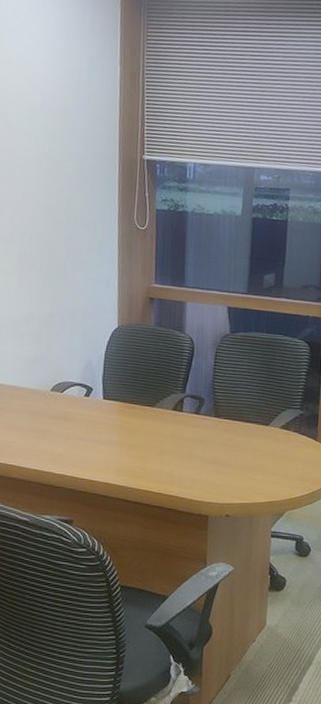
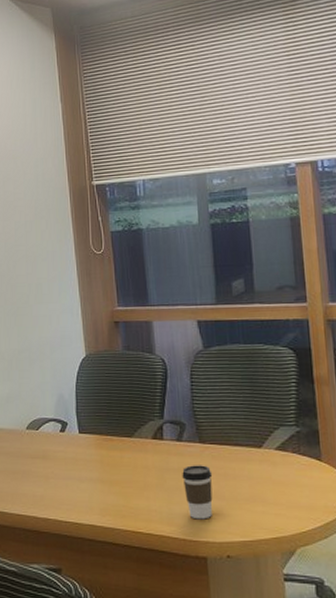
coffee cup: none [196,436,223,484] -> present [182,465,213,520]

